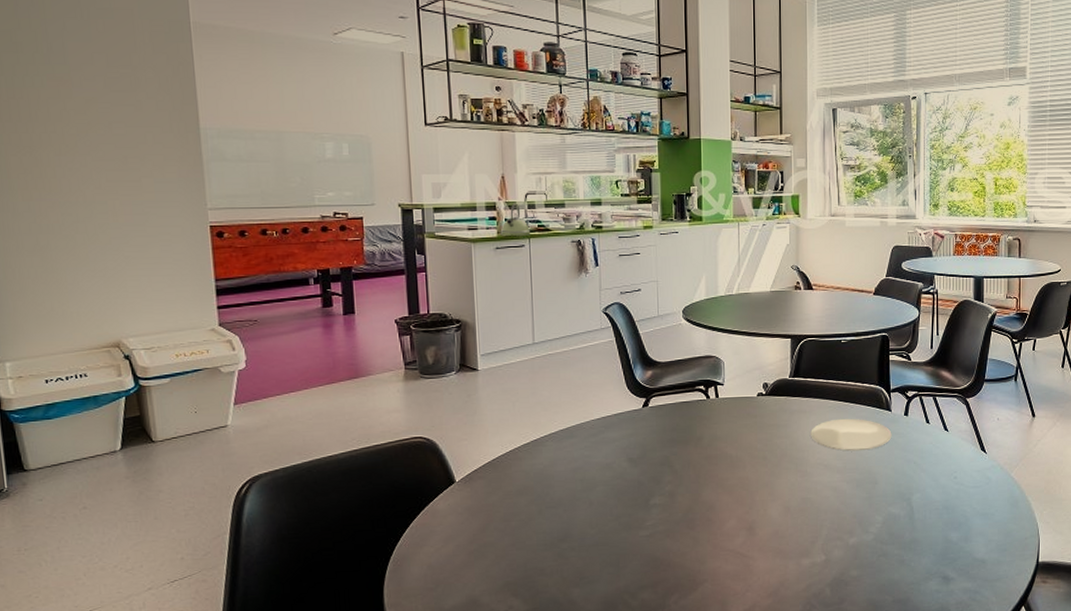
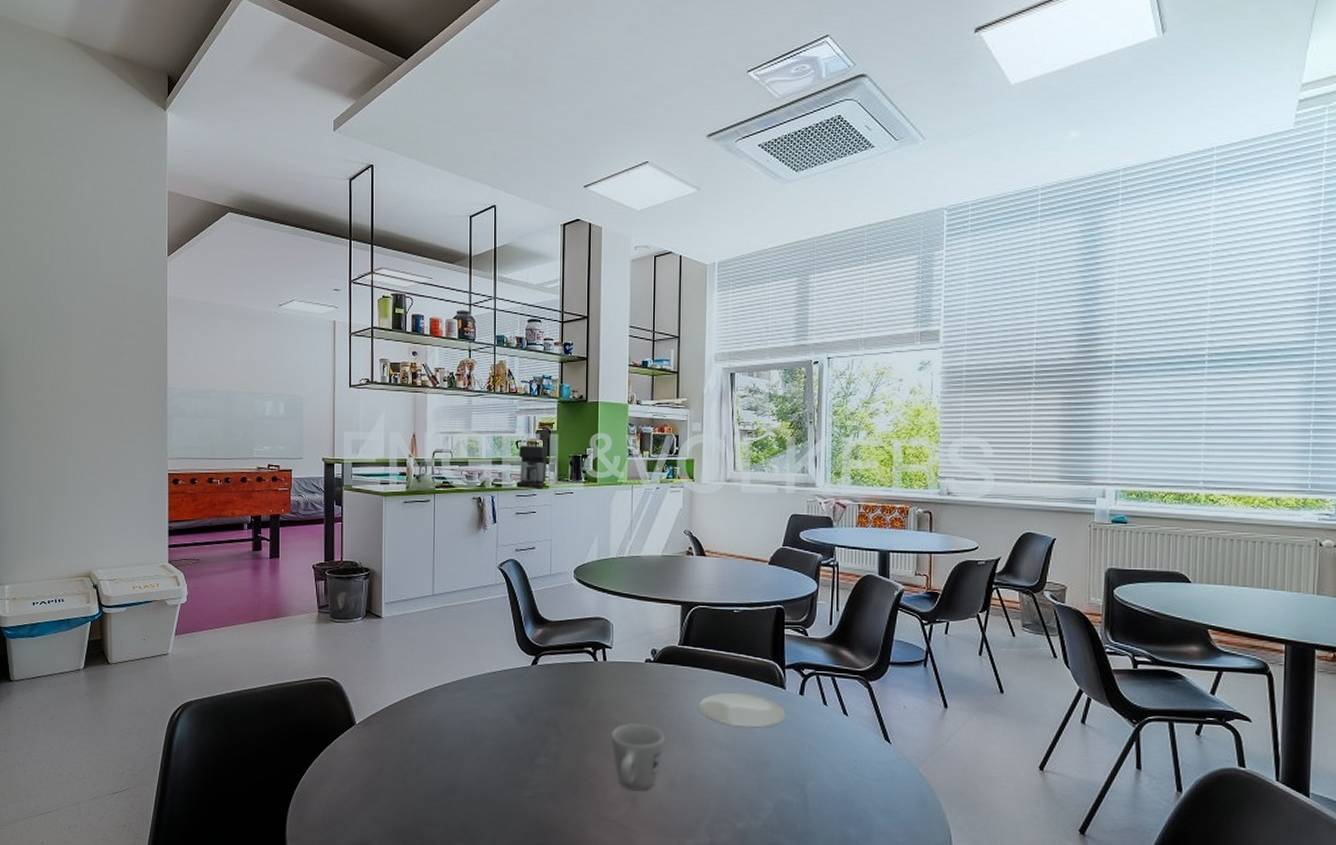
coffee maker: none [618,184,650,230] -> present [516,445,548,489]
mug: none [725,455,780,519] -> present [610,723,666,791]

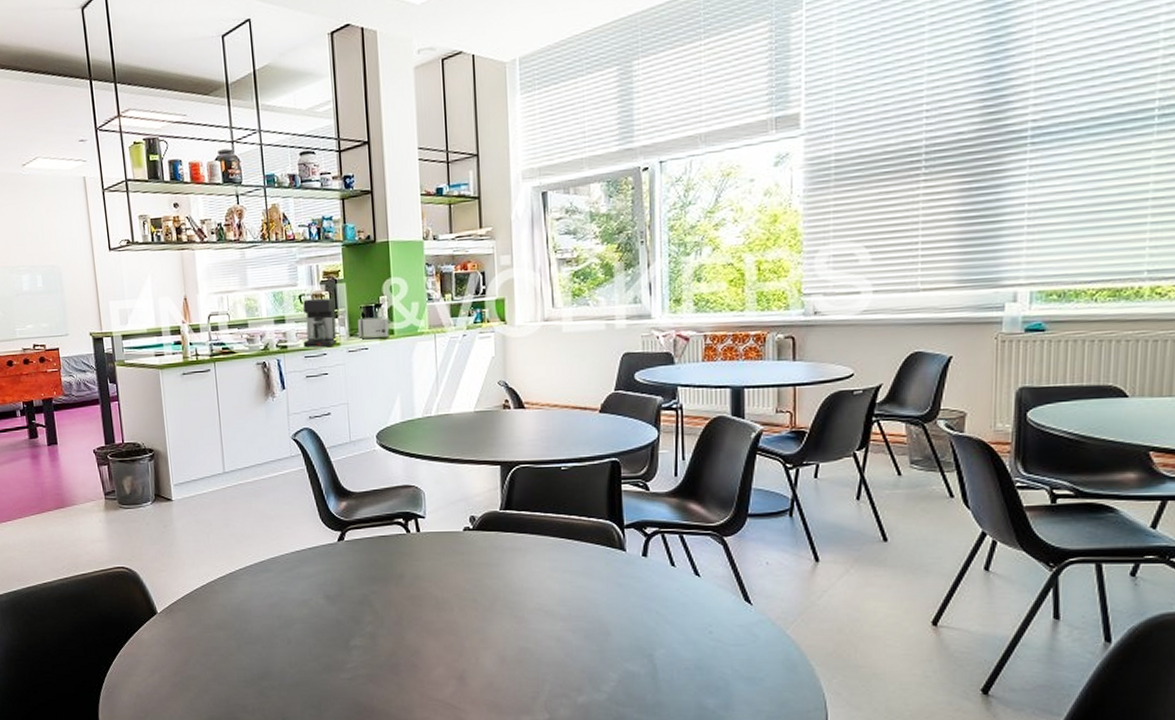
kettle: present [409,460,436,492] -> none [185,325,216,362]
toaster: none [565,466,595,486] -> present [357,316,391,341]
mug: present [610,723,666,791] -> none [430,597,493,668]
plate: present [699,692,786,729] -> none [527,558,627,597]

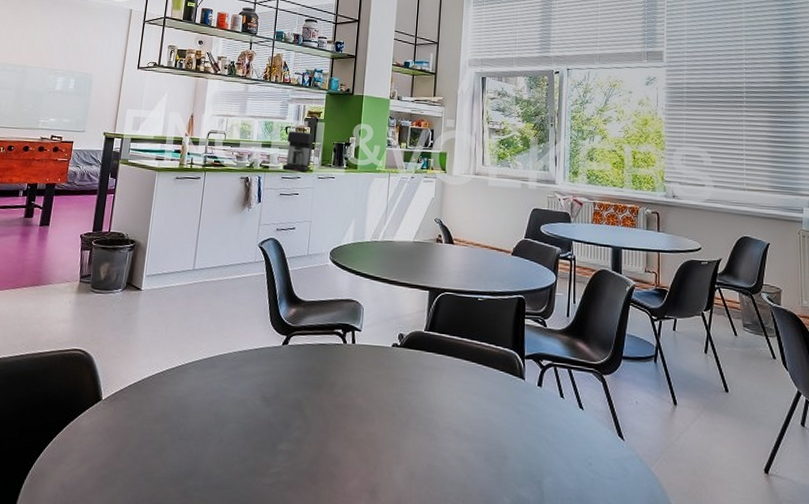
toaster: present [357,316,391,341] -> none [328,152,356,173]

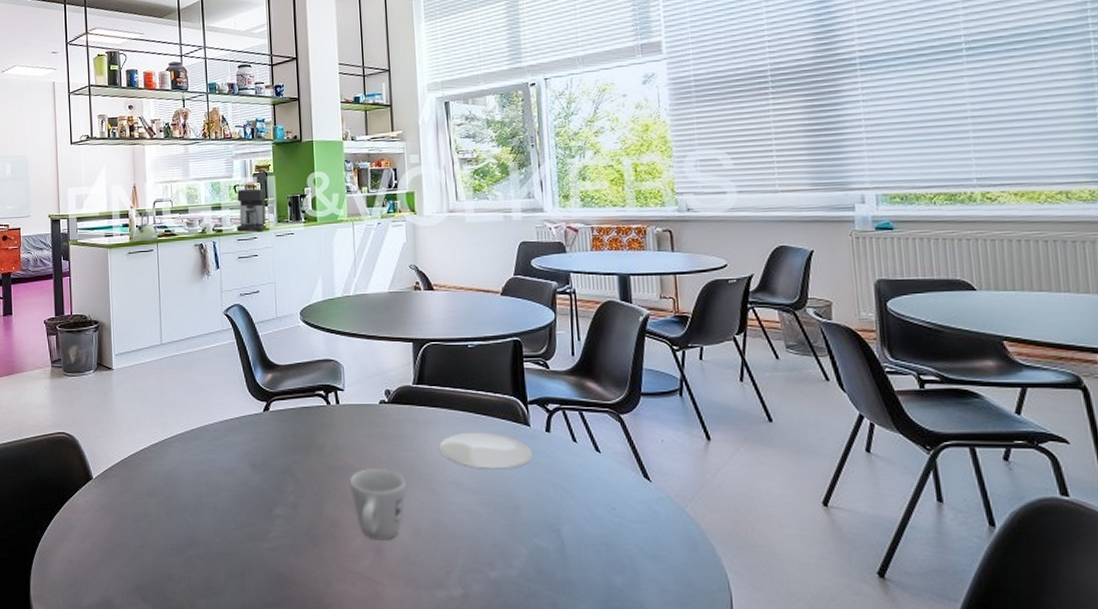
kettle: none [181,139,208,170] -> present [132,210,159,242]
mug: none [354,409,409,482] -> present [349,469,407,540]
plate: none [441,381,524,420] -> present [439,432,533,470]

